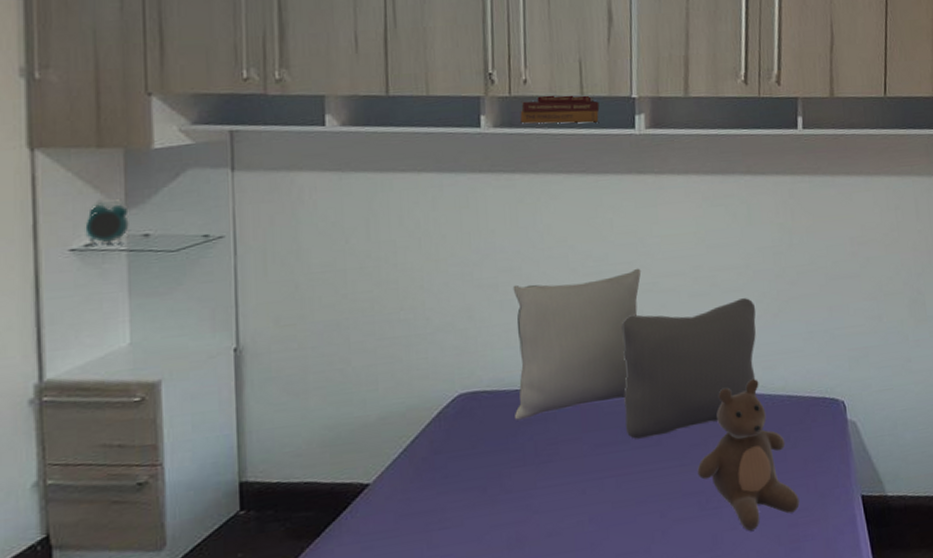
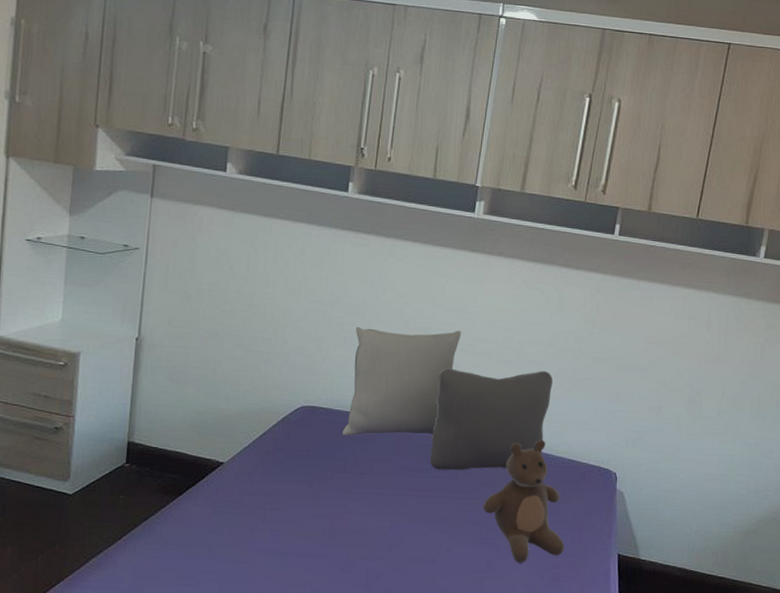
alarm clock: present [87,199,129,244] -> none [40,205,71,241]
books: present [520,94,600,124] -> none [381,174,448,203]

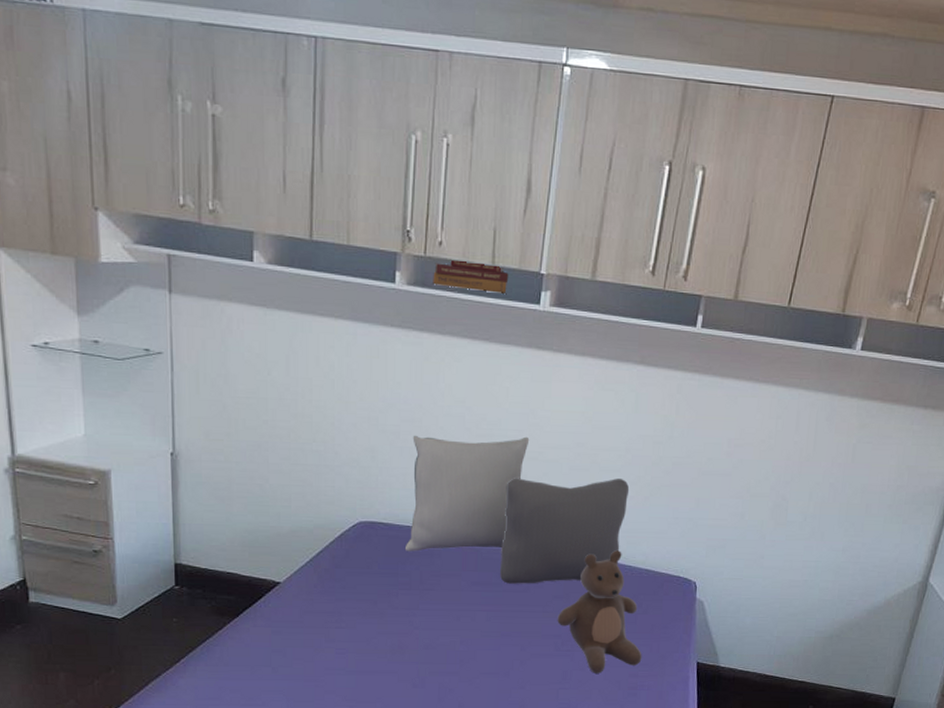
books: none [381,174,448,203] -> present [433,261,509,293]

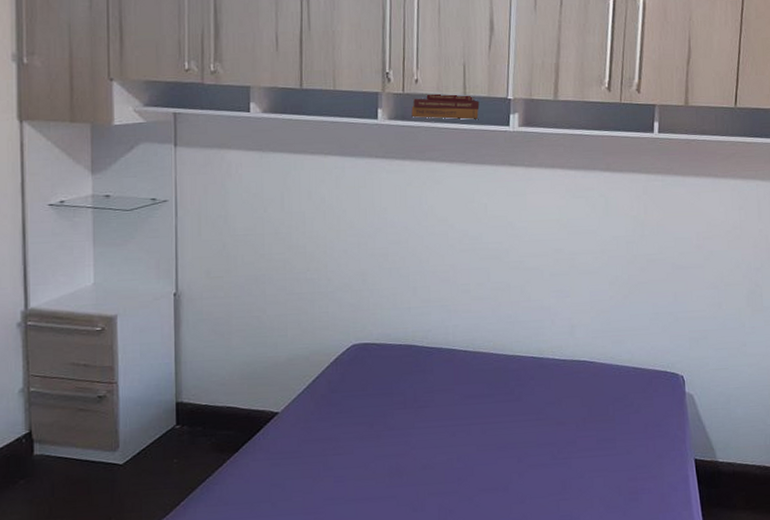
pillow: present [404,435,530,552] -> none [397,247,510,370]
cushion: present [500,478,630,584] -> none [491,280,609,394]
teddy bear: present [557,550,642,673] -> none [551,350,639,480]

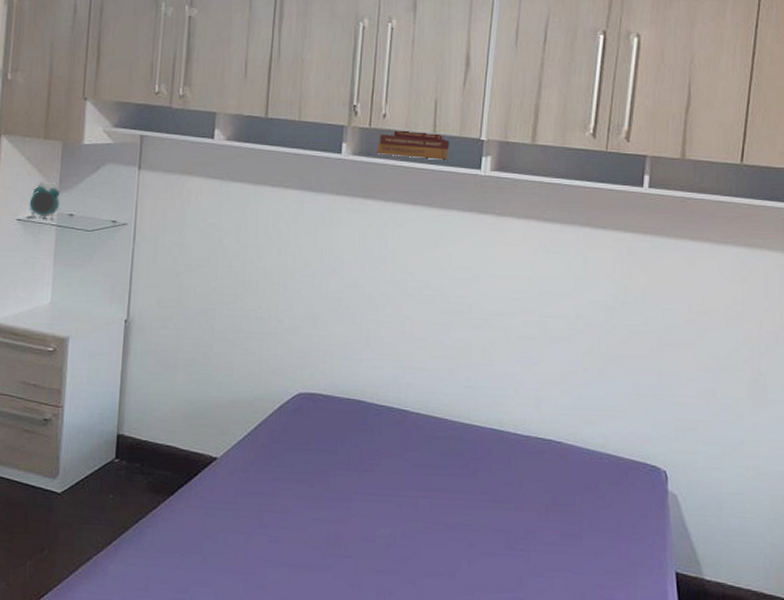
alarm clock: none [62,165,94,202] -> present [30,182,60,219]

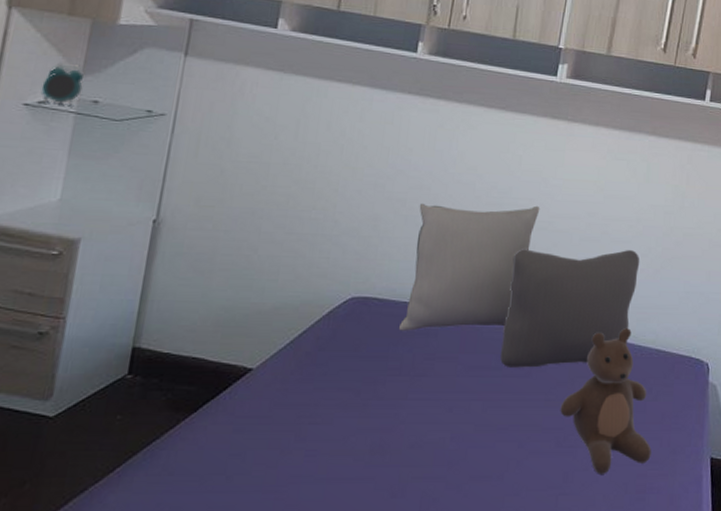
pillow: none [344,301,474,427] -> present [398,203,540,331]
books: present [377,131,450,160] -> none [454,34,528,65]
cushion: none [444,347,583,468] -> present [500,249,640,368]
teddy bear: none [508,430,609,581] -> present [560,328,652,474]

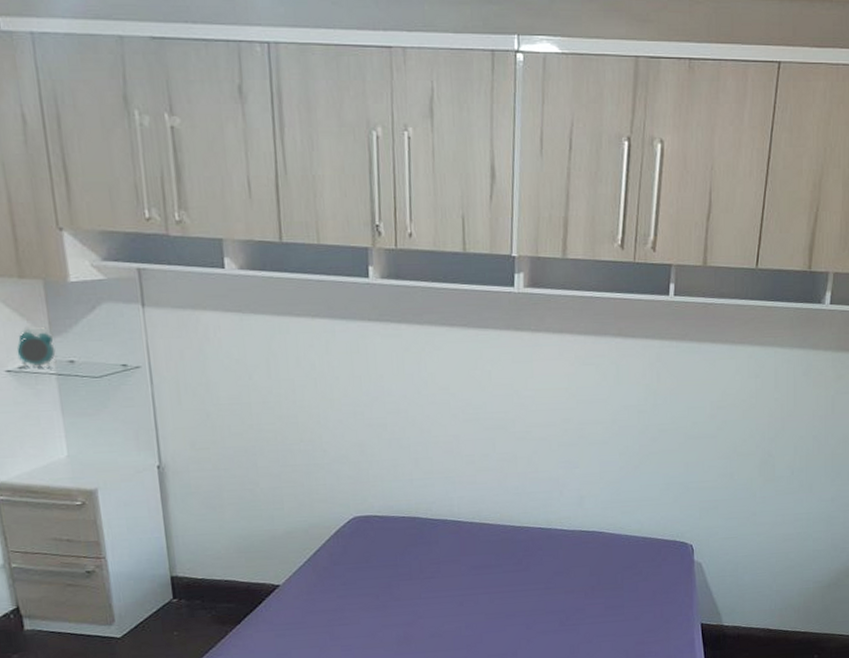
pillow: present [398,203,540,331] -> none [400,417,516,542]
cushion: present [500,249,640,368] -> none [497,450,619,564]
teddy bear: present [560,328,652,474] -> none [559,521,647,645]

